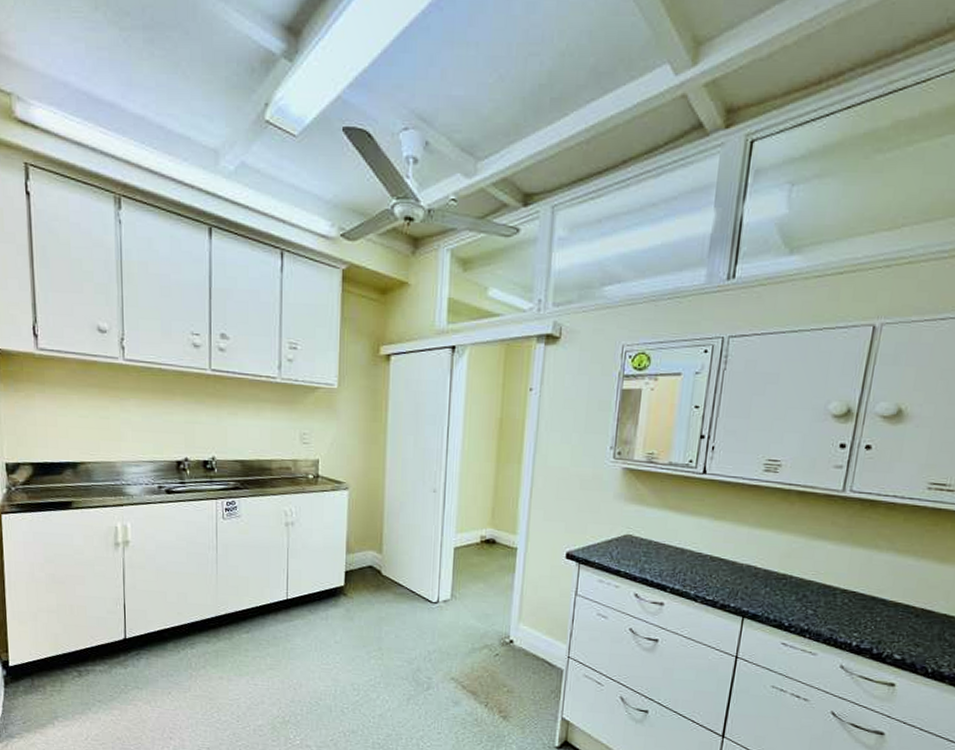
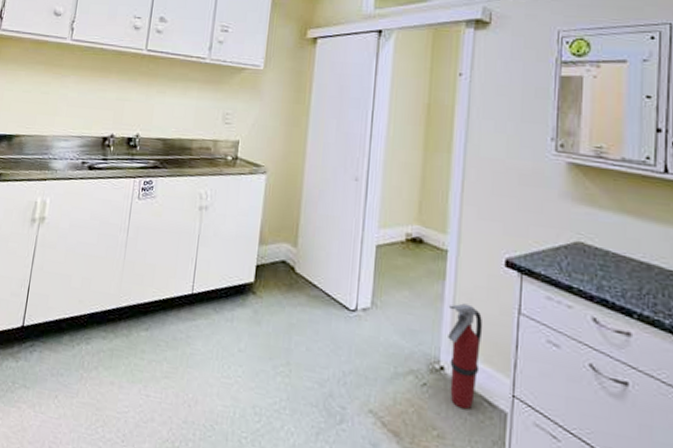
fire extinguisher: none [516,590,546,670] -> present [448,303,483,410]

